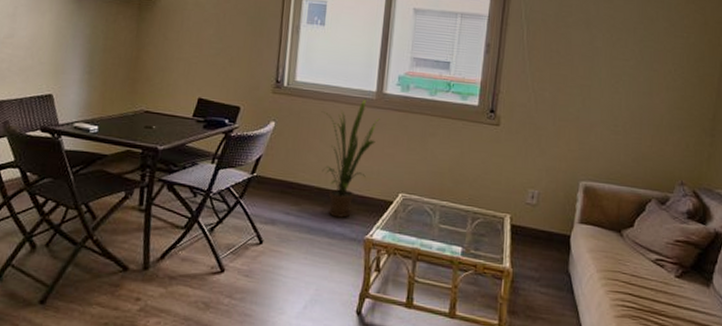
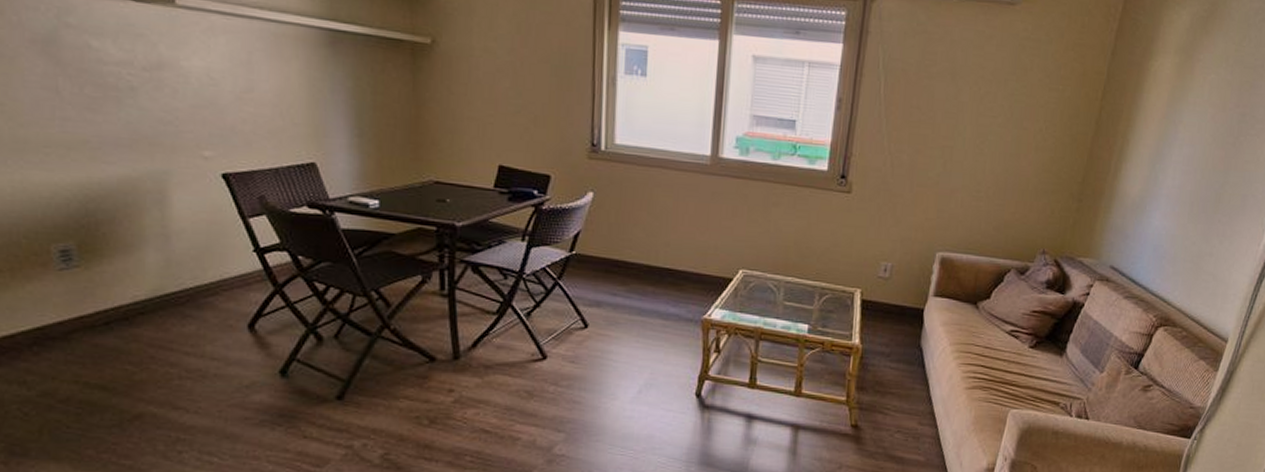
house plant: present [321,98,380,218] -> none [647,164,716,297]

